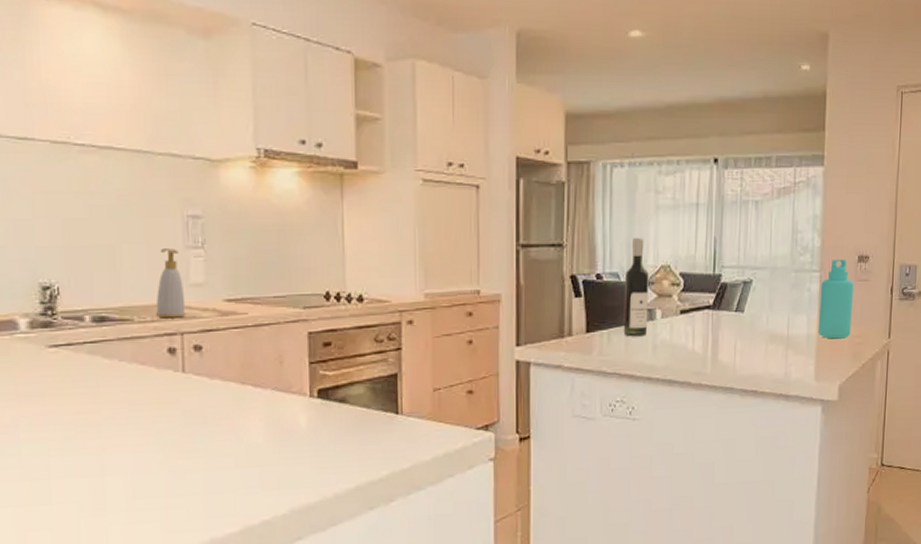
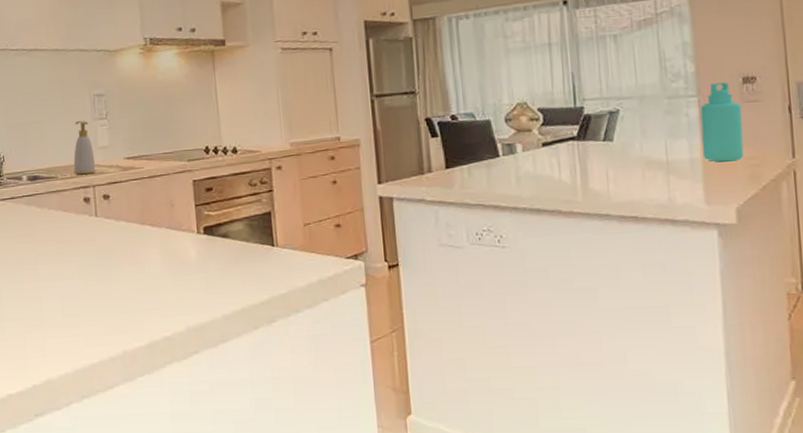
bottle: present [623,237,649,337] -> none [480,79,509,171]

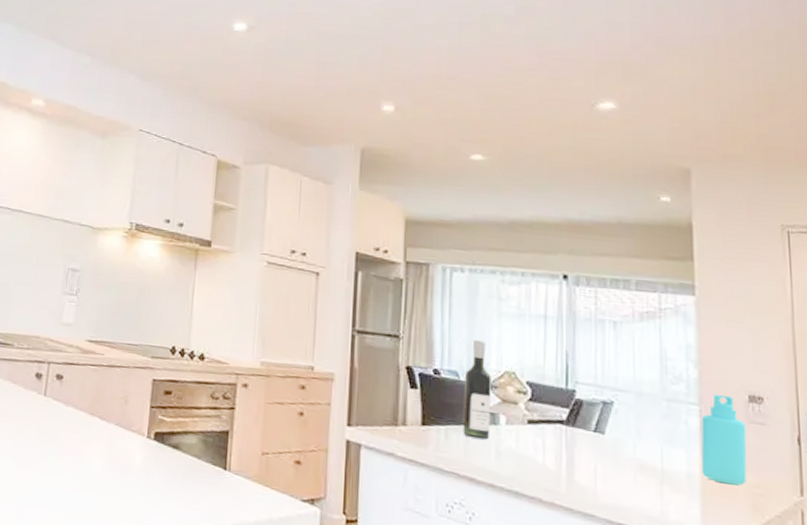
soap bottle: present [73,121,96,175] -> none [31,292,57,350]
bottle: none [480,79,509,171] -> present [463,339,491,440]

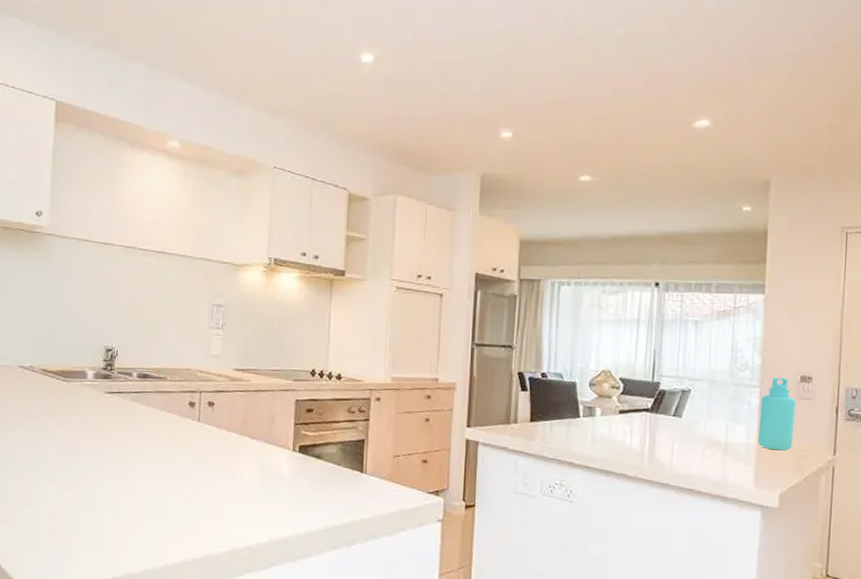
bottle: present [463,339,491,440] -> none [564,344,590,430]

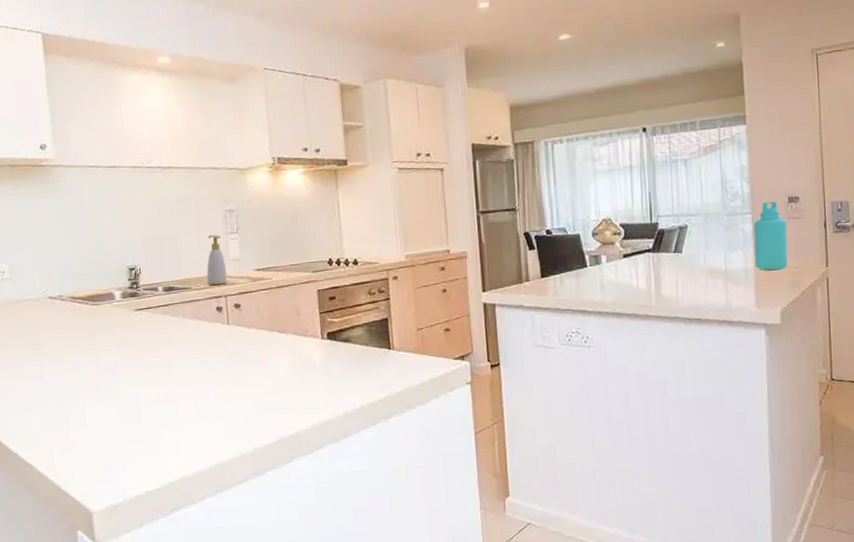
soap bottle: none [183,327,206,380] -> present [206,235,228,286]

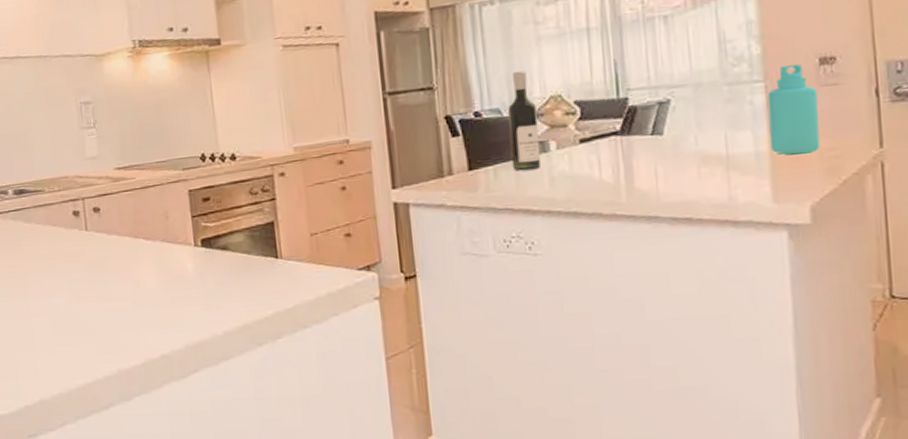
soap bottle: present [206,235,228,286] -> none [61,130,85,188]
bottle: none [571,197,595,279] -> present [508,70,542,171]

